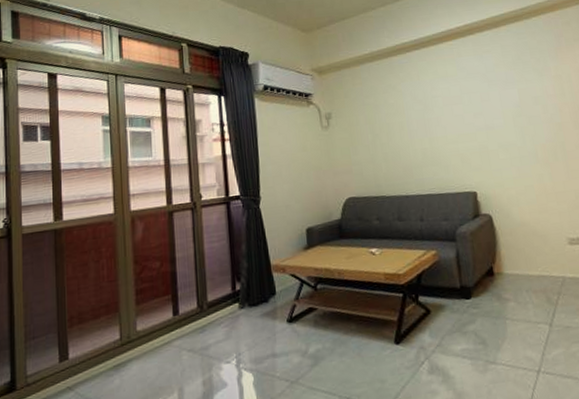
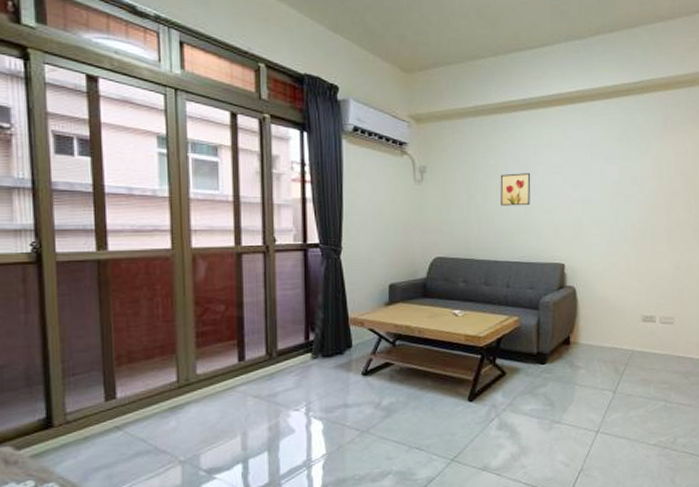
wall art: none [401,107,434,141] -> present [500,173,531,206]

